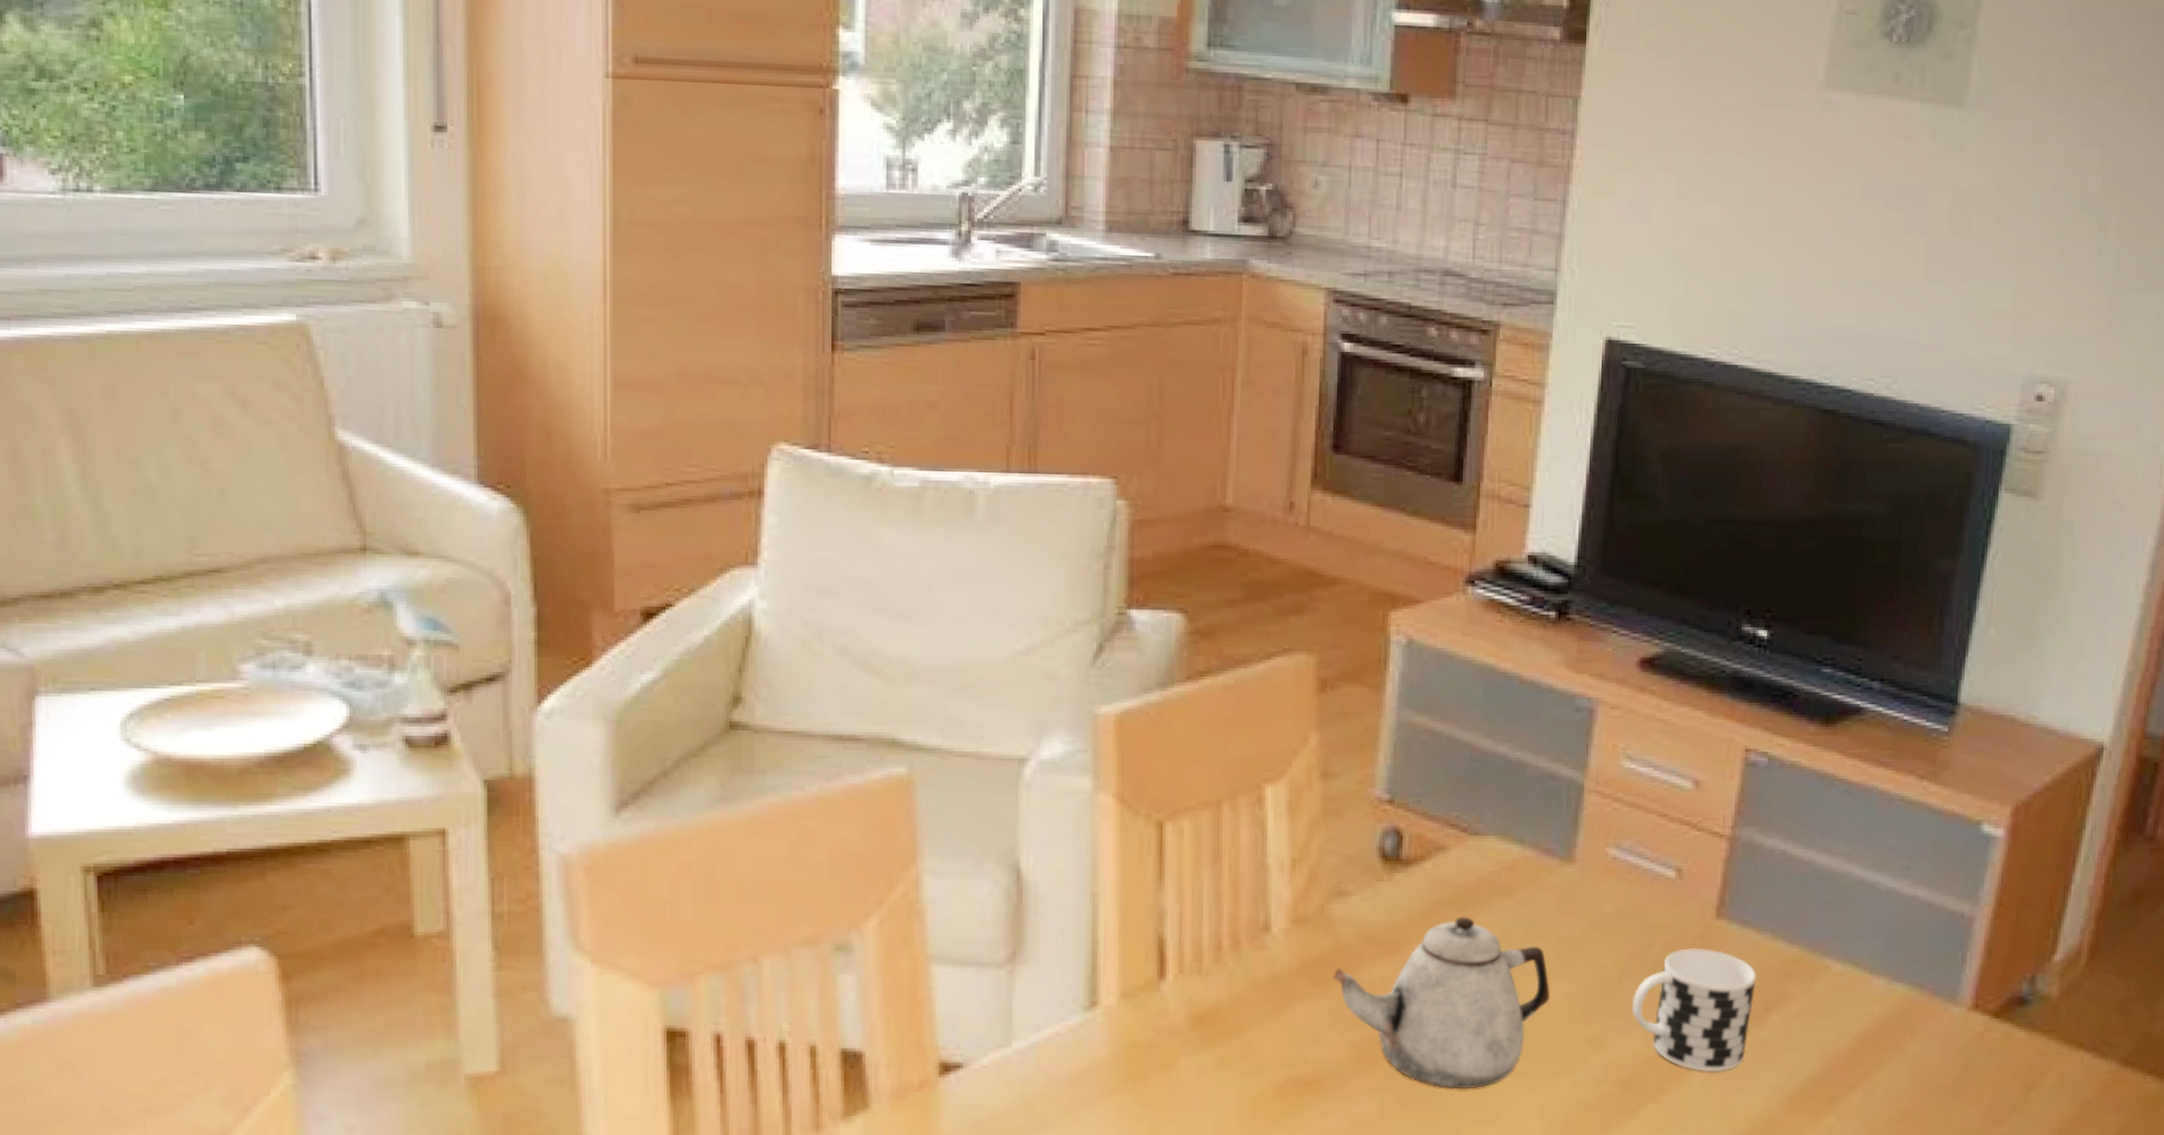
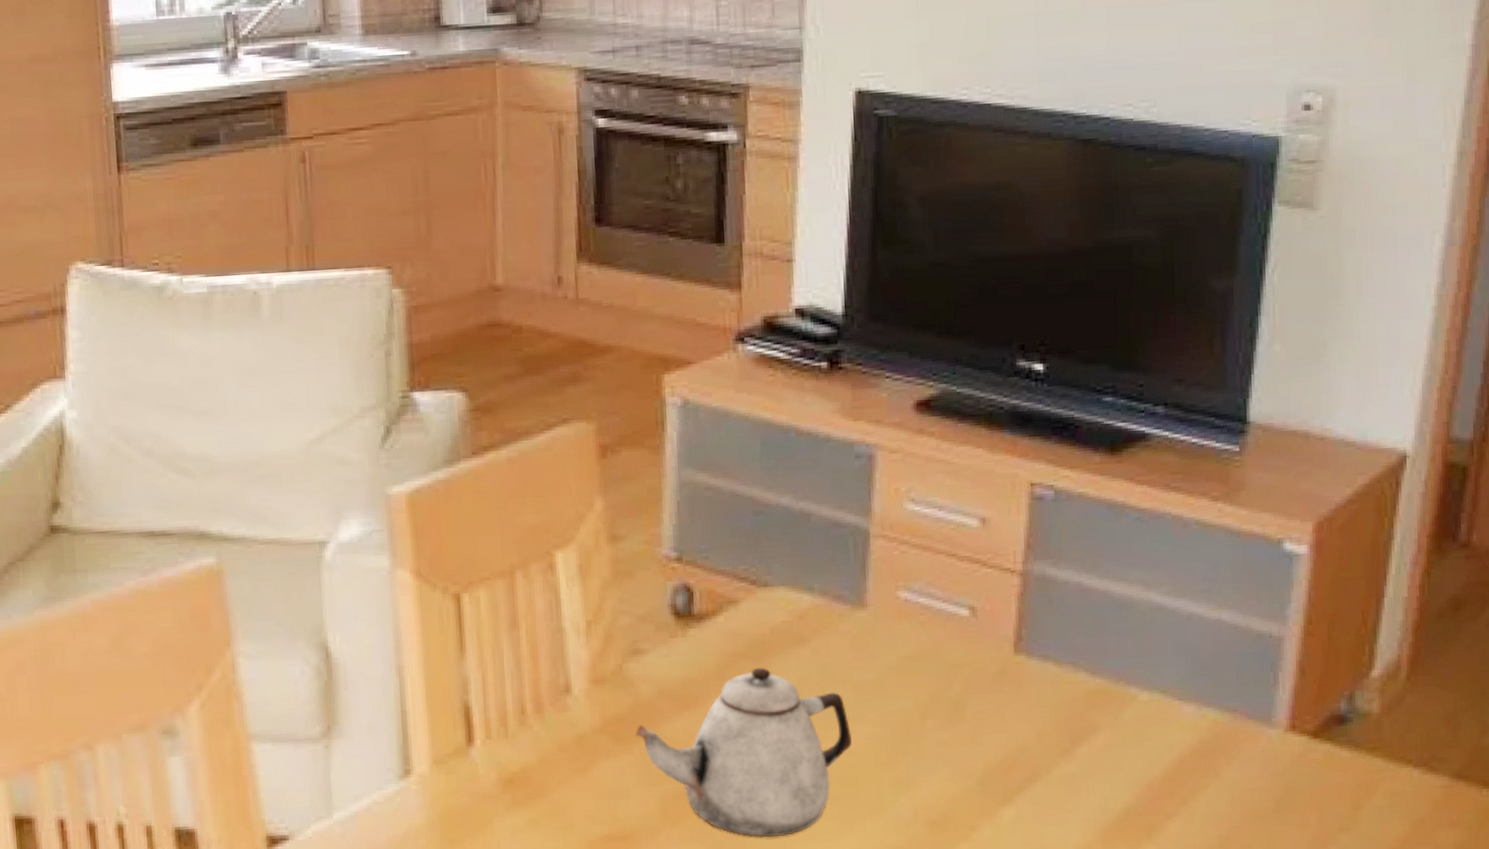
cup: present [1631,949,1756,1072] -> none [935,685,1061,809]

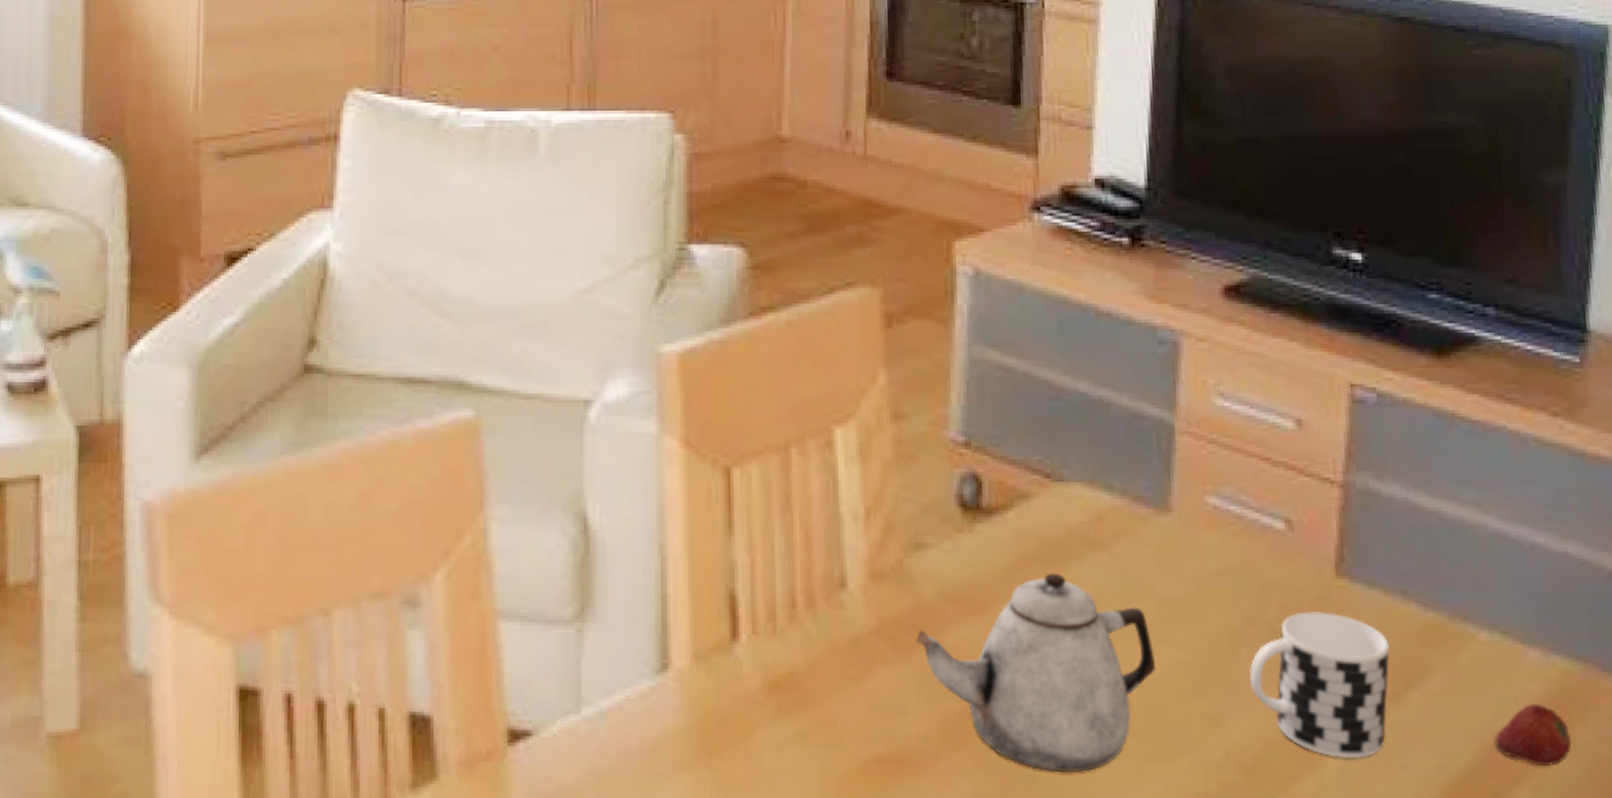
cup: none [935,685,1061,809] -> present [1249,612,1390,759]
fruit: none [1151,750,1218,802] -> present [1494,703,1572,766]

